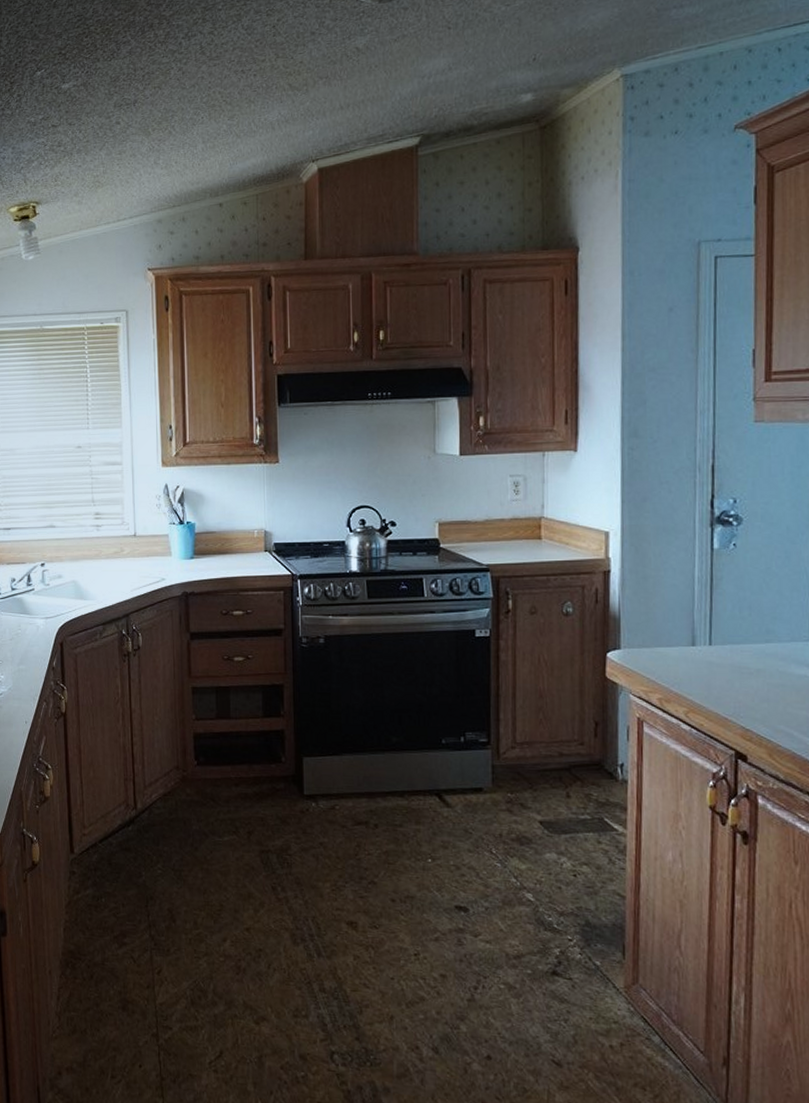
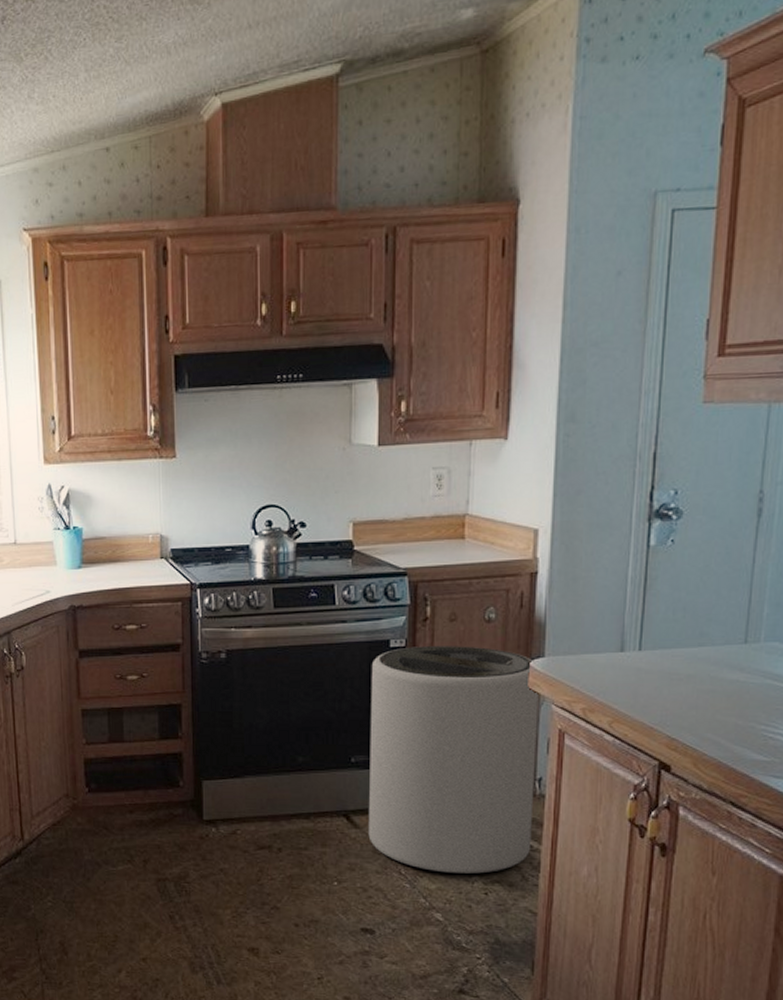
trash can: none [458,636,618,856] -> present [368,646,539,874]

